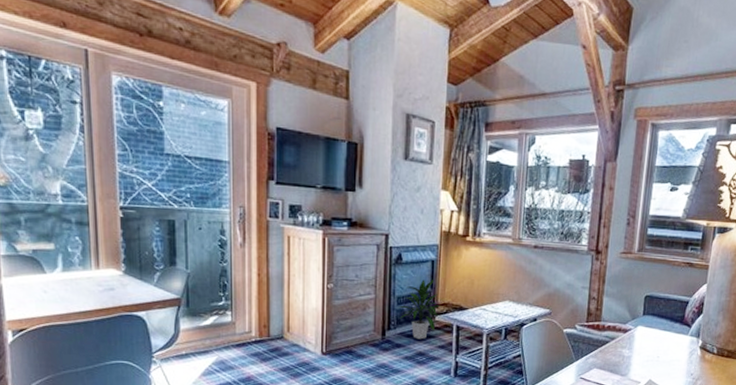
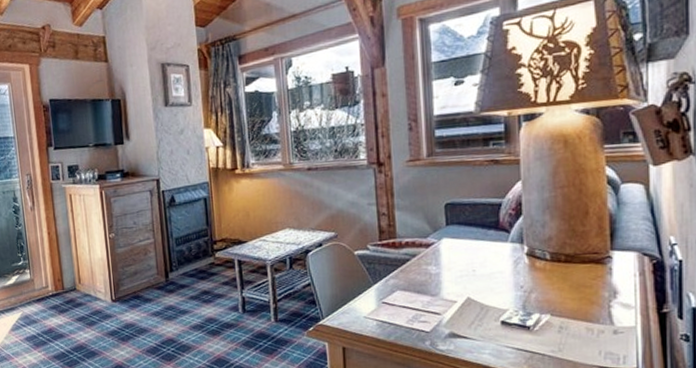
indoor plant: present [397,279,442,340] -> none [176,217,220,278]

